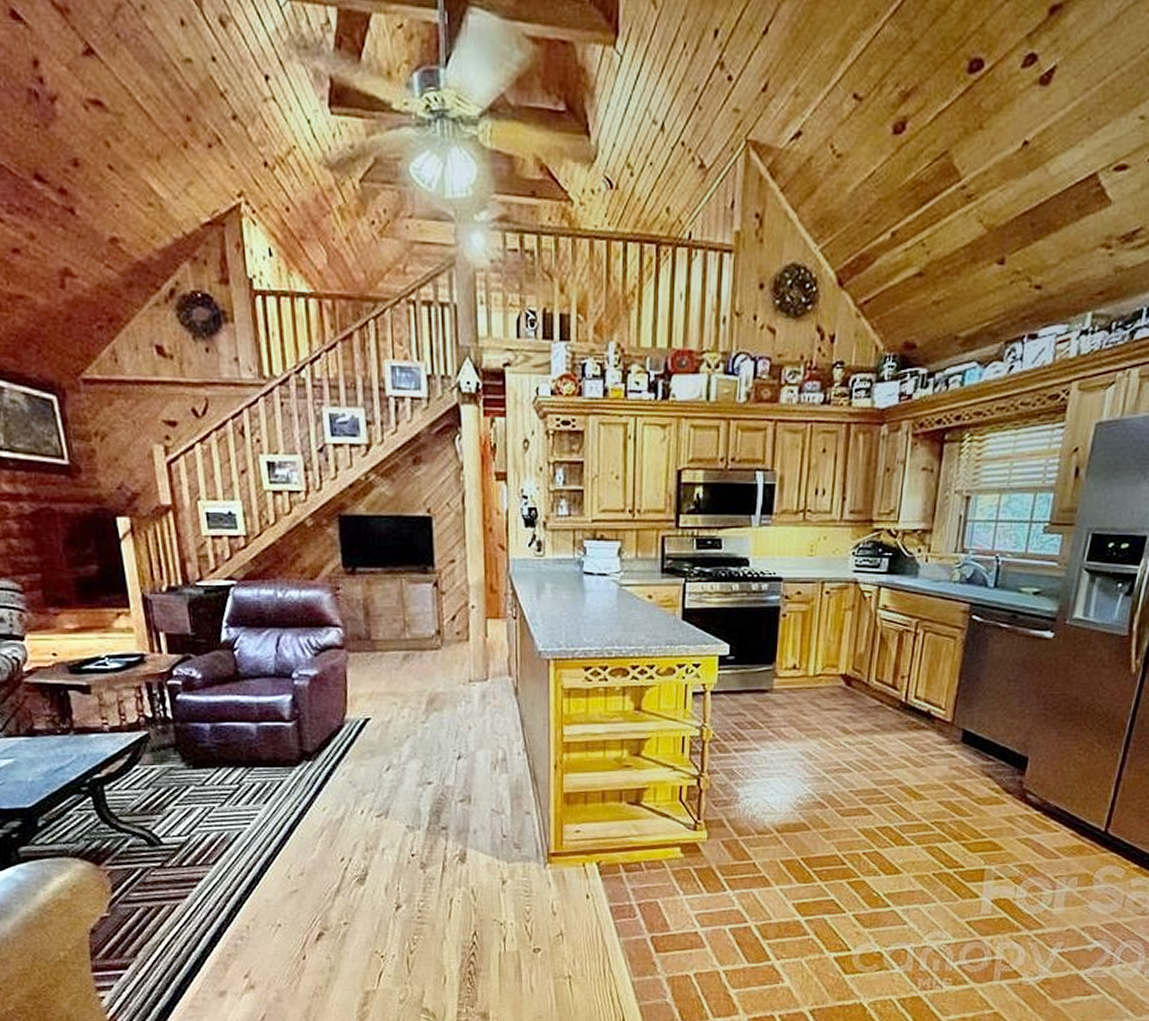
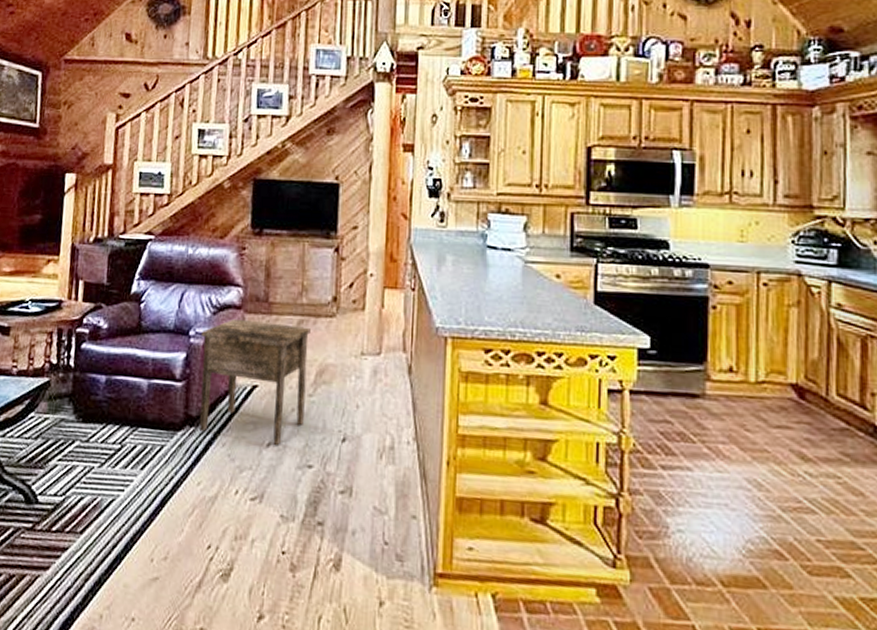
side table: none [305,658,419,768] -> present [199,318,311,445]

